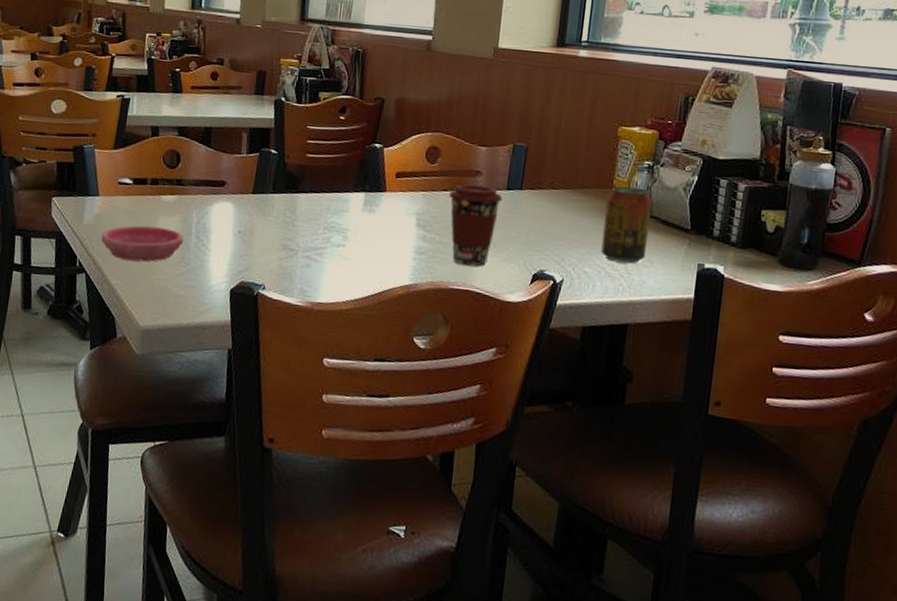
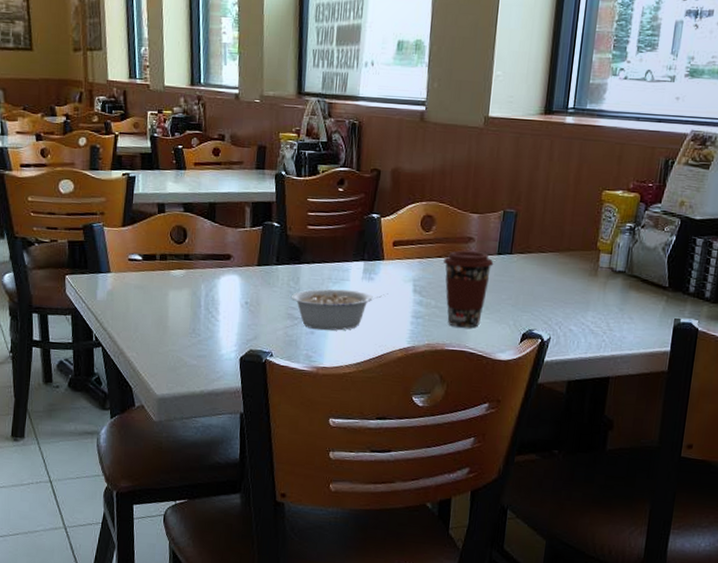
saucer: present [101,225,184,262] -> none [114,300,194,335]
legume: none [286,219,390,265] -> present [290,288,388,331]
beverage can: present [601,186,651,264] -> none [585,247,633,321]

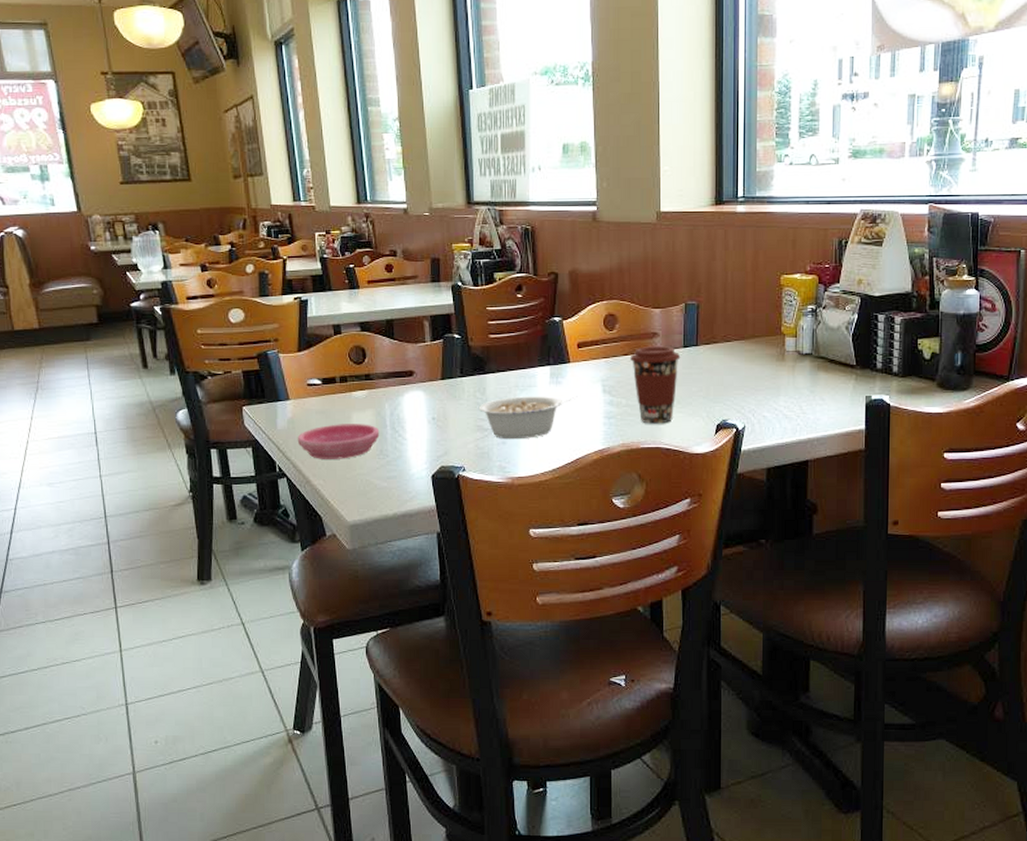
saucer: none [114,300,194,335] -> present [297,424,380,459]

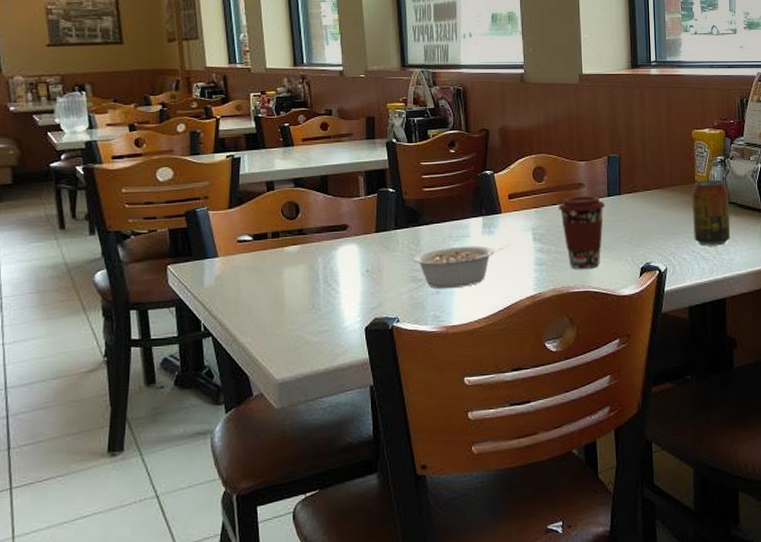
saucer: present [297,424,380,459] -> none [225,278,312,316]
beverage can: none [777,331,818,404] -> present [692,179,730,246]

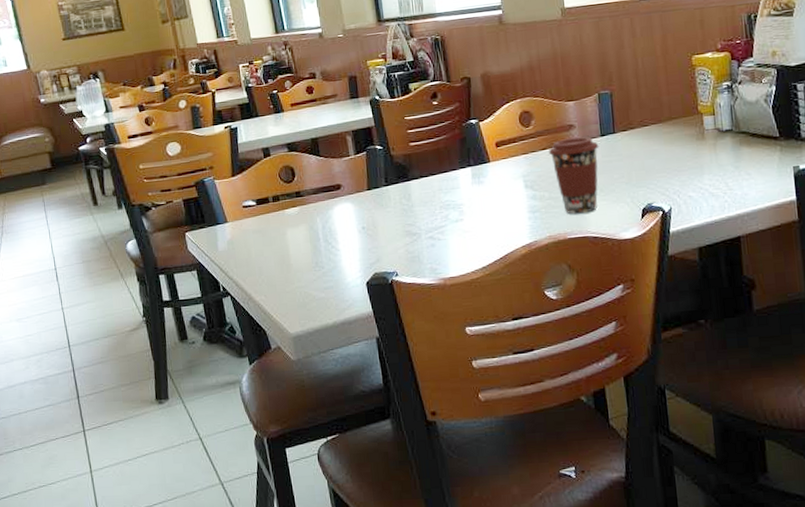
legume: present [412,245,510,289] -> none [405,194,501,242]
beverage can: present [692,179,730,246] -> none [695,108,742,182]

